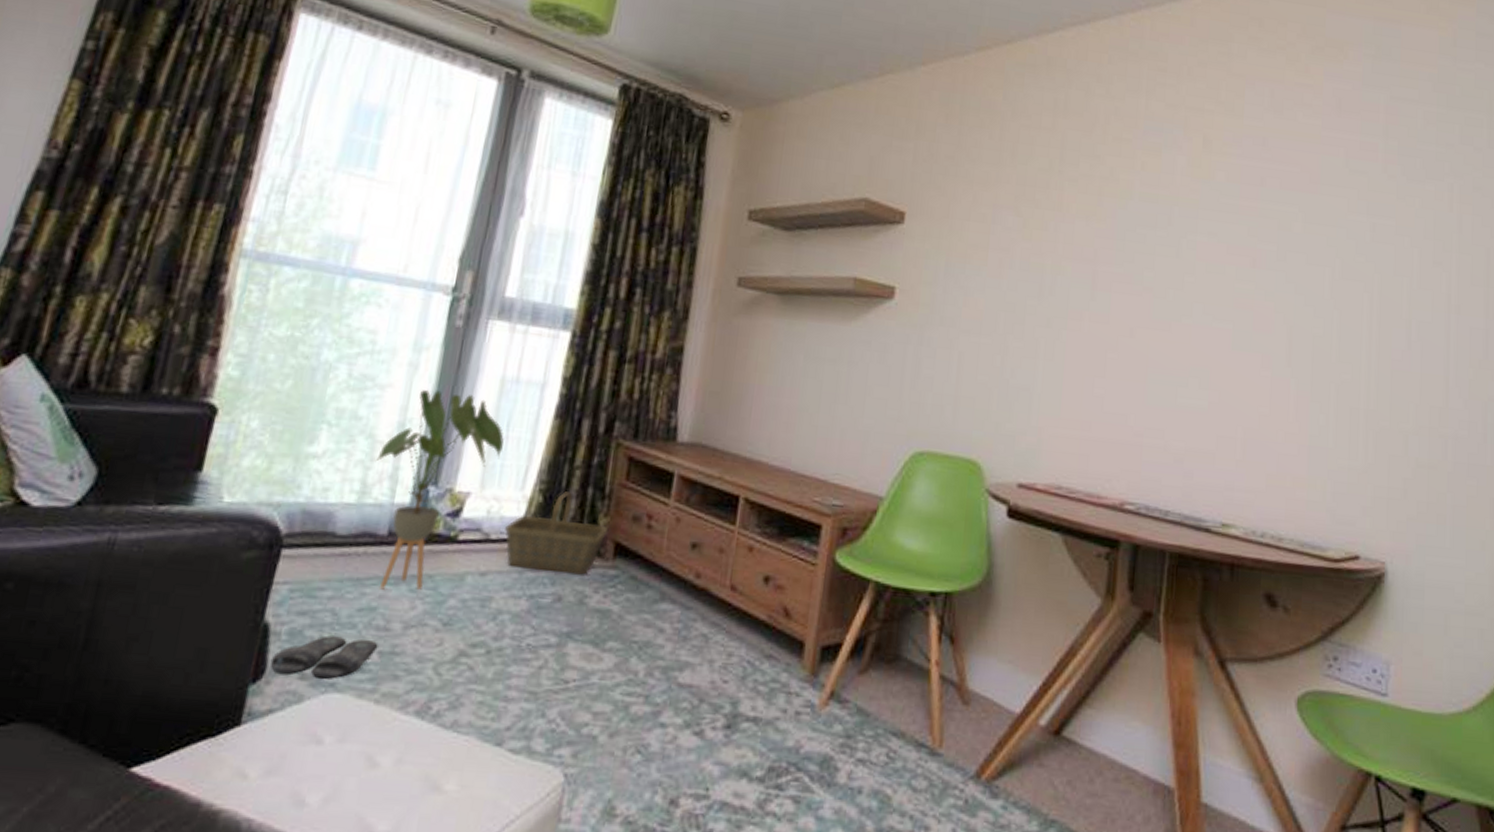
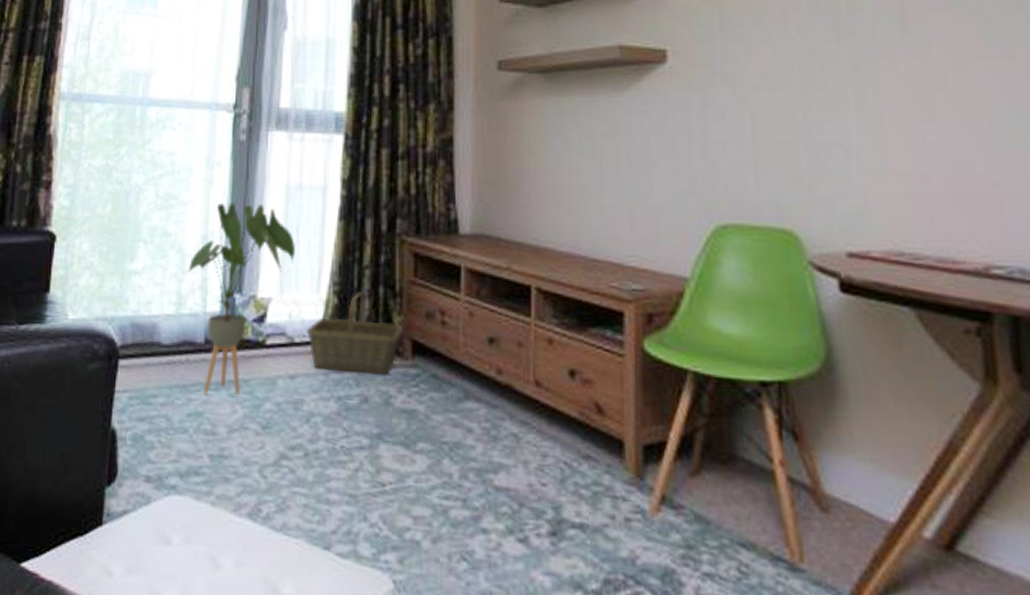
slippers: present [270,635,377,679] -> none [120,440,207,482]

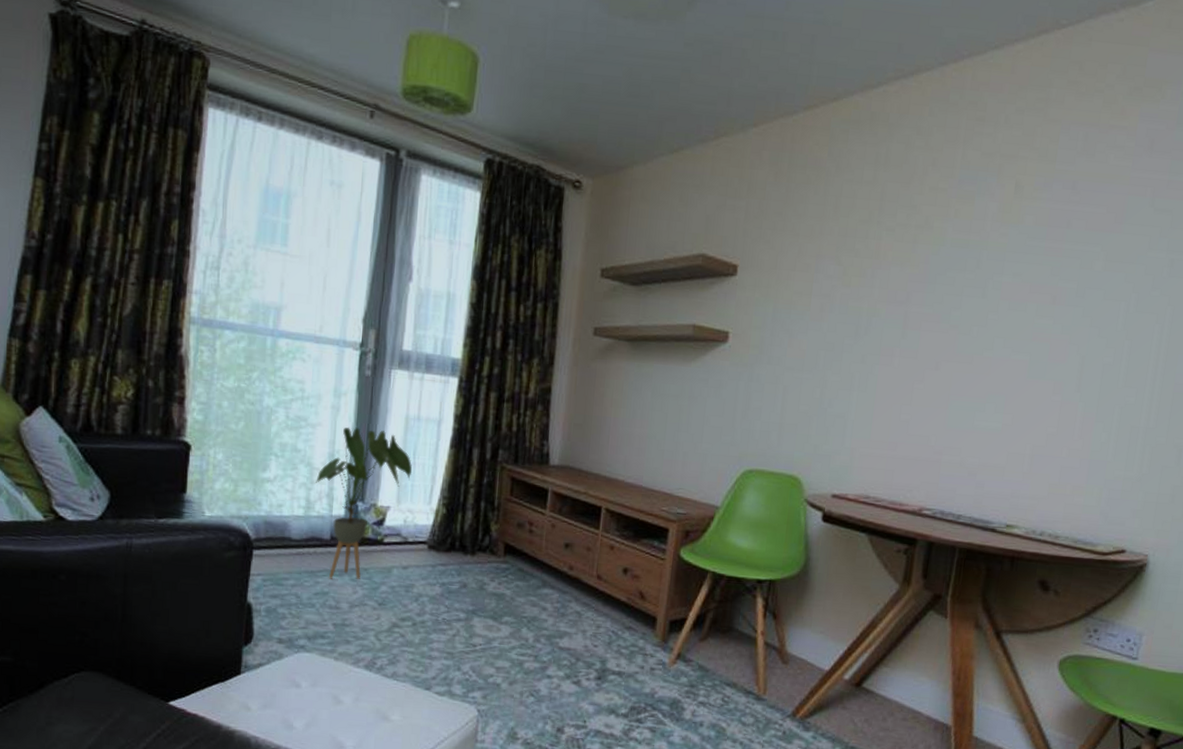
basket: present [307,292,404,375] -> none [419,505,499,568]

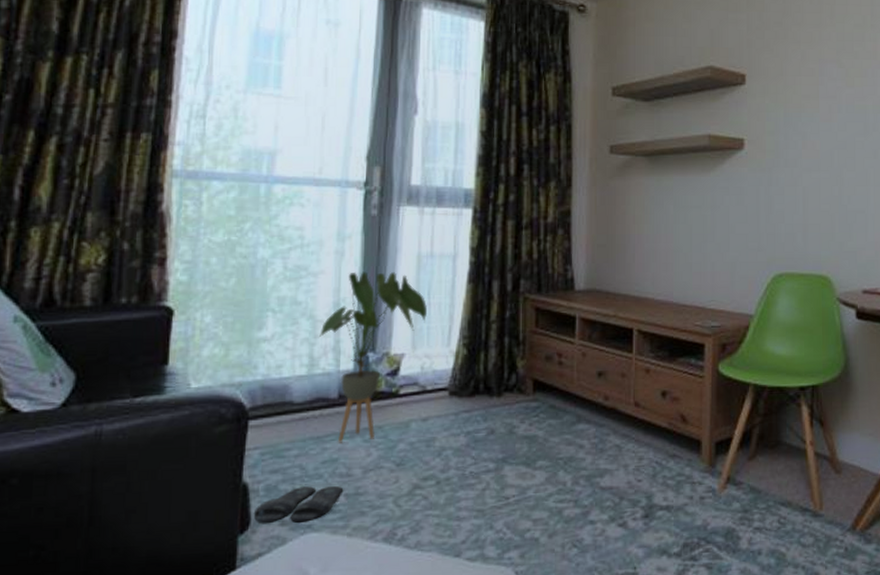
slippers: none [255,612,331,643] -> present [253,485,342,523]

